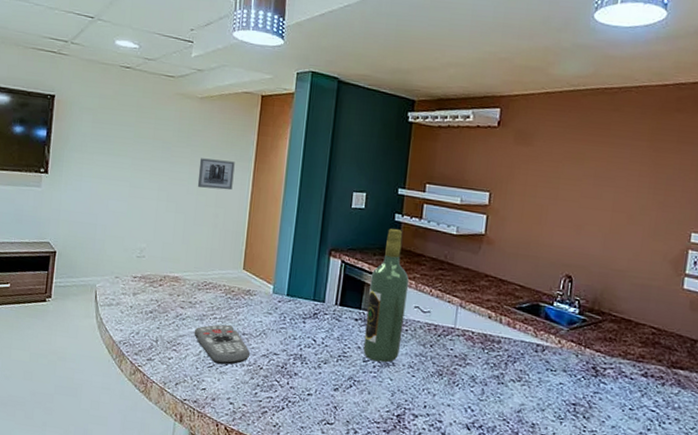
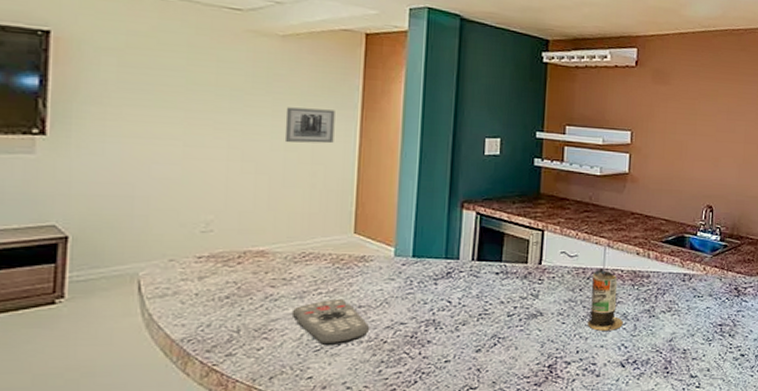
wine bottle: present [363,229,410,363] -> none [507,174,554,314]
can: none [436,327,471,391] -> present [587,269,623,331]

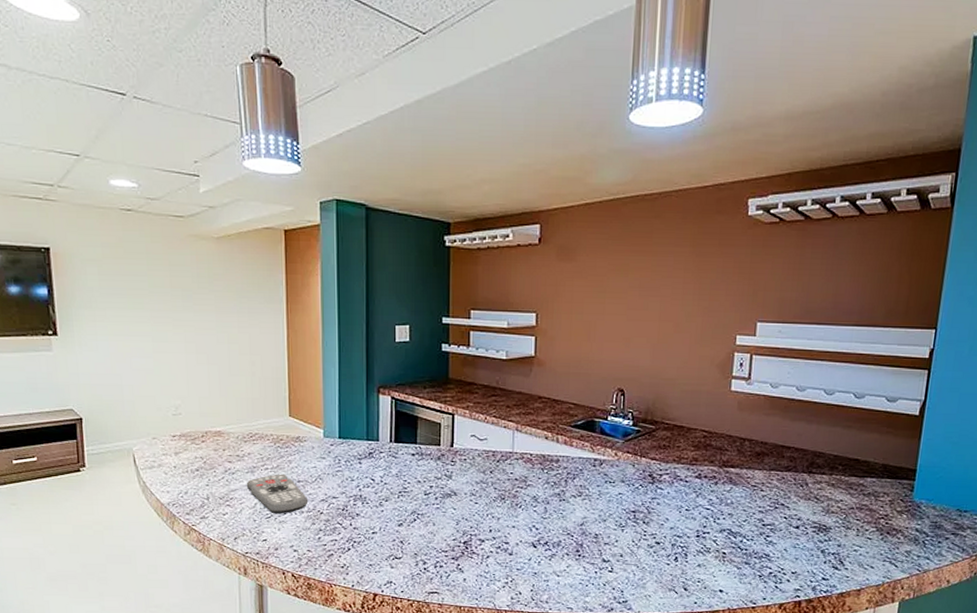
wall art: present [284,107,335,144] -> none [226,304,266,336]
can: present [587,269,623,331] -> none [499,452,534,512]

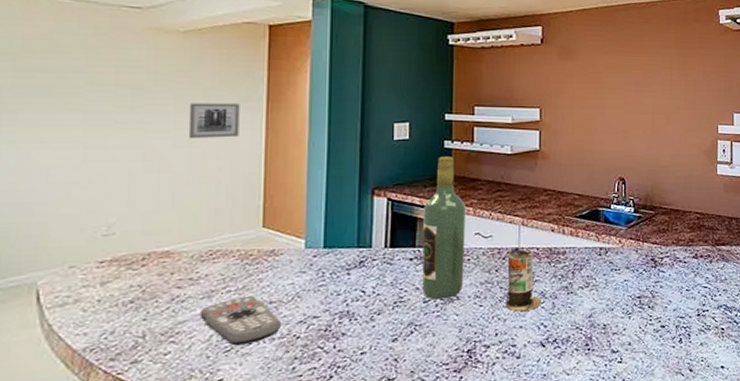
wall art: none [226,304,266,336] -> present [188,103,240,138]
wine bottle: none [423,360,463,493] -> present [422,157,467,300]
can: none [499,452,534,512] -> present [505,248,541,311]

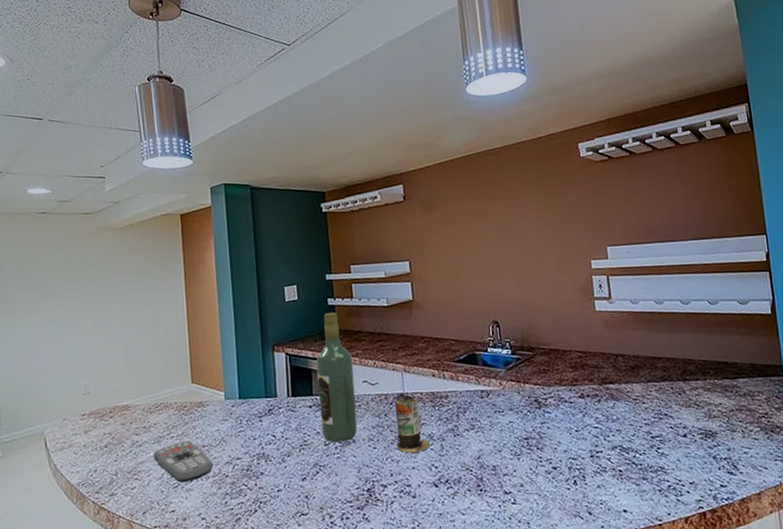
wall art: present [188,103,240,138] -> none [130,281,167,313]

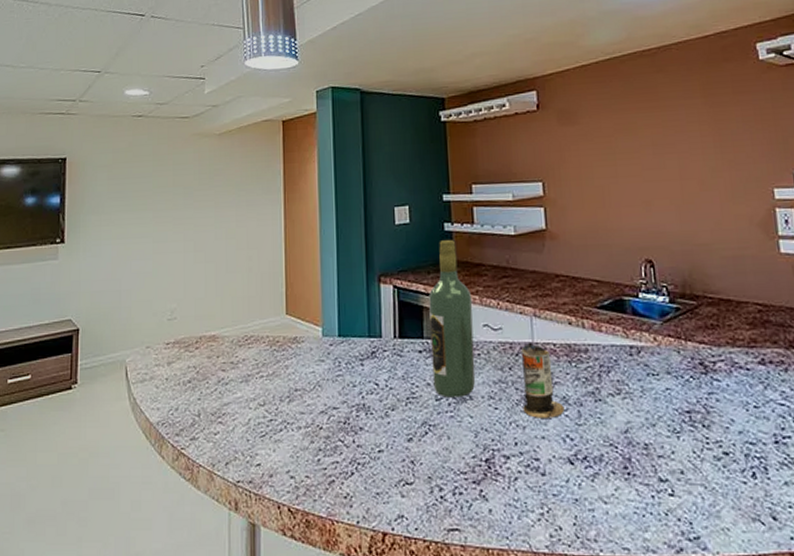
remote control: present [153,440,214,483] -> none [240,381,307,432]

